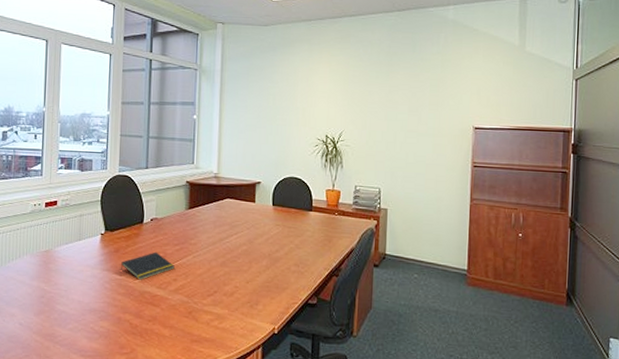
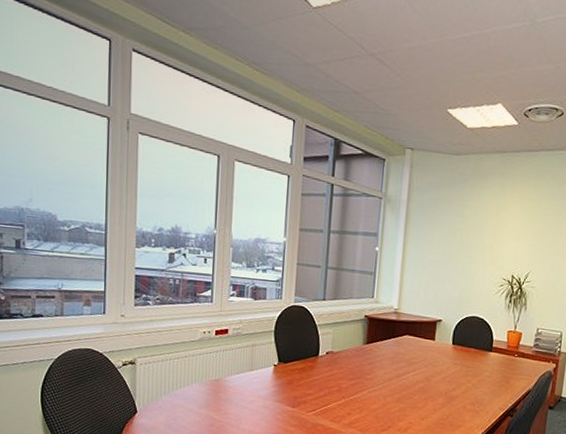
notepad: present [120,252,175,280] -> none [293,385,349,413]

